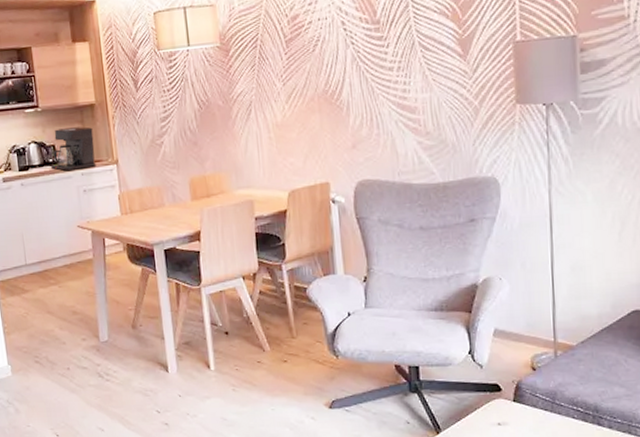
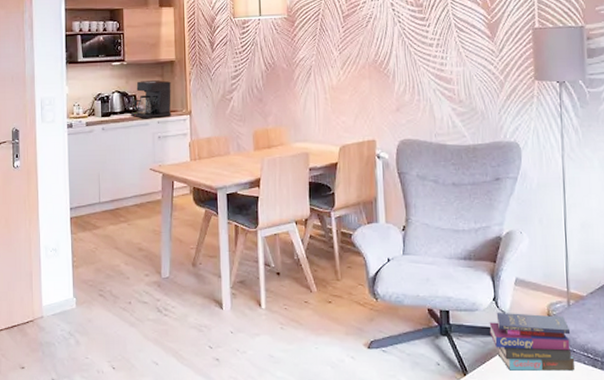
books: none [464,366,563,427] -> present [489,312,575,371]

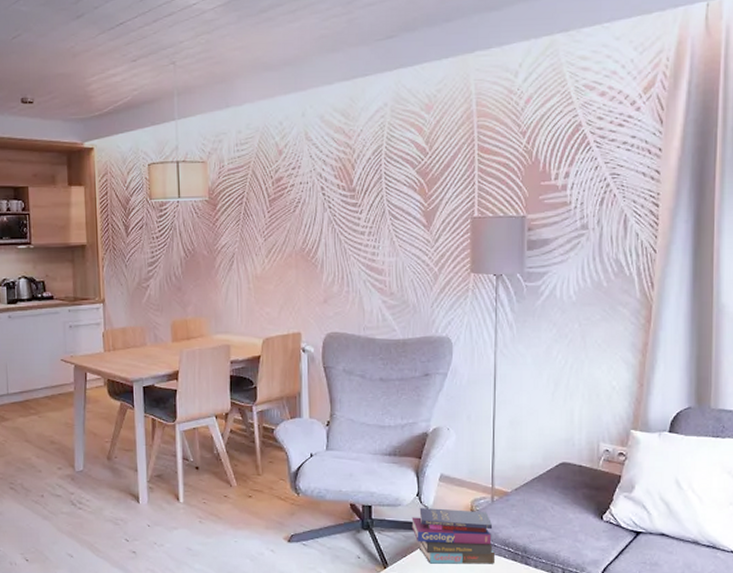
coffee maker: present [131,80,171,119] -> none [39,266,83,307]

